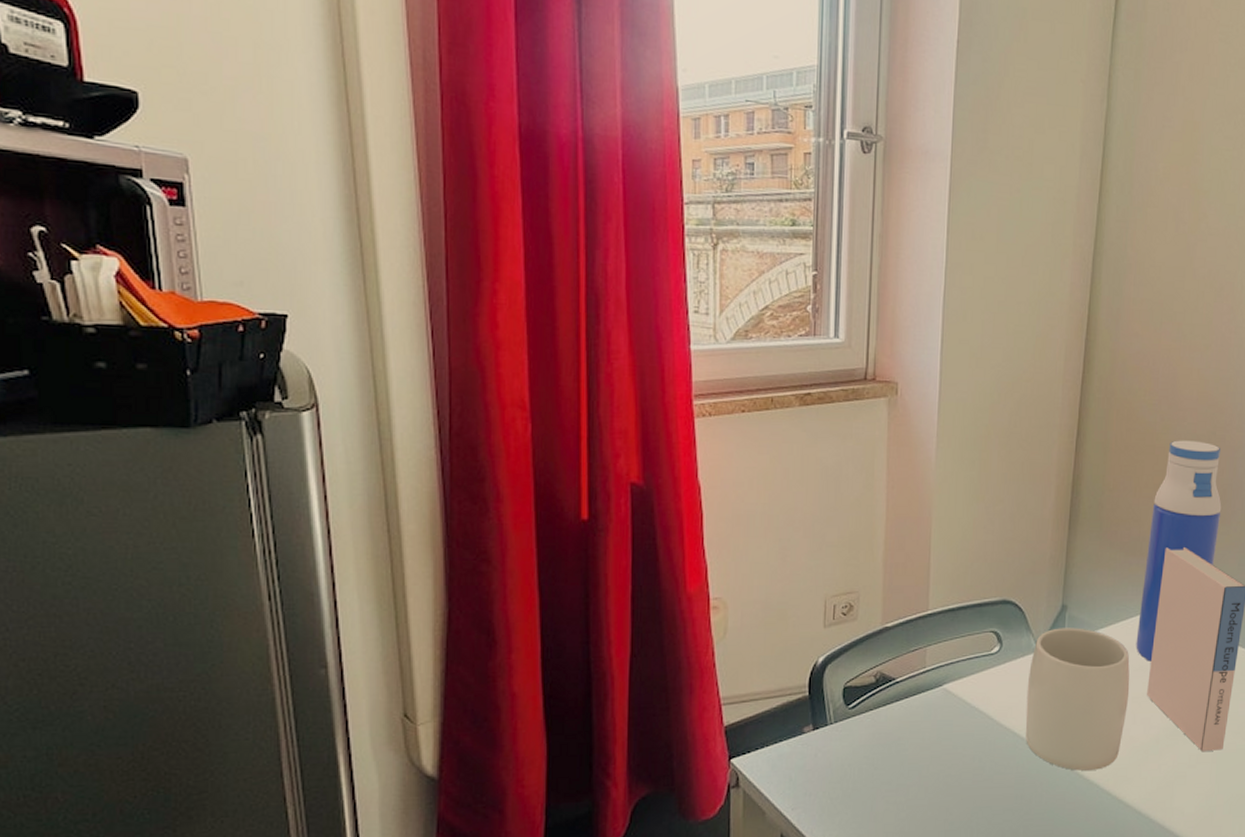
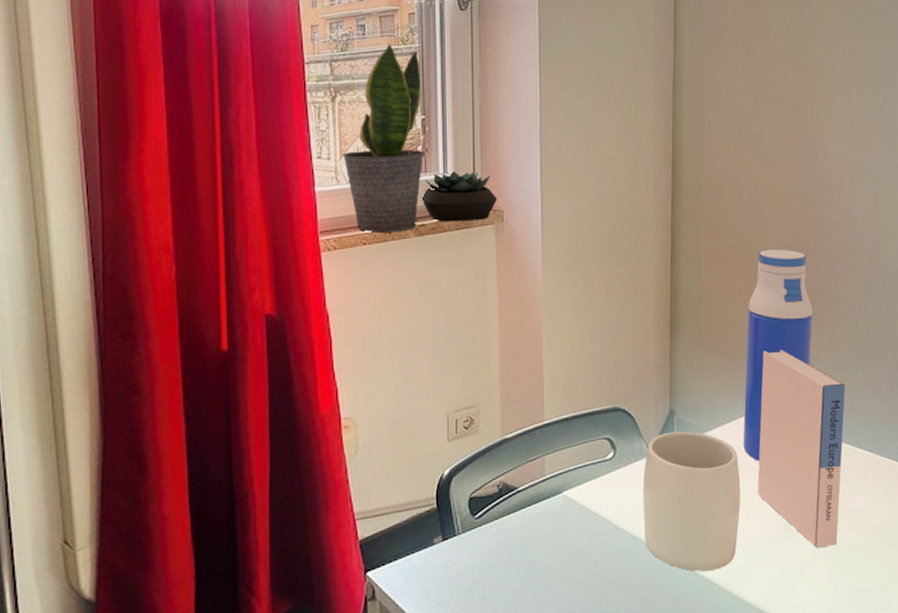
potted plant: none [722,186,816,400] -> present [342,43,426,233]
succulent plant: none [807,336,893,392] -> present [420,171,498,222]

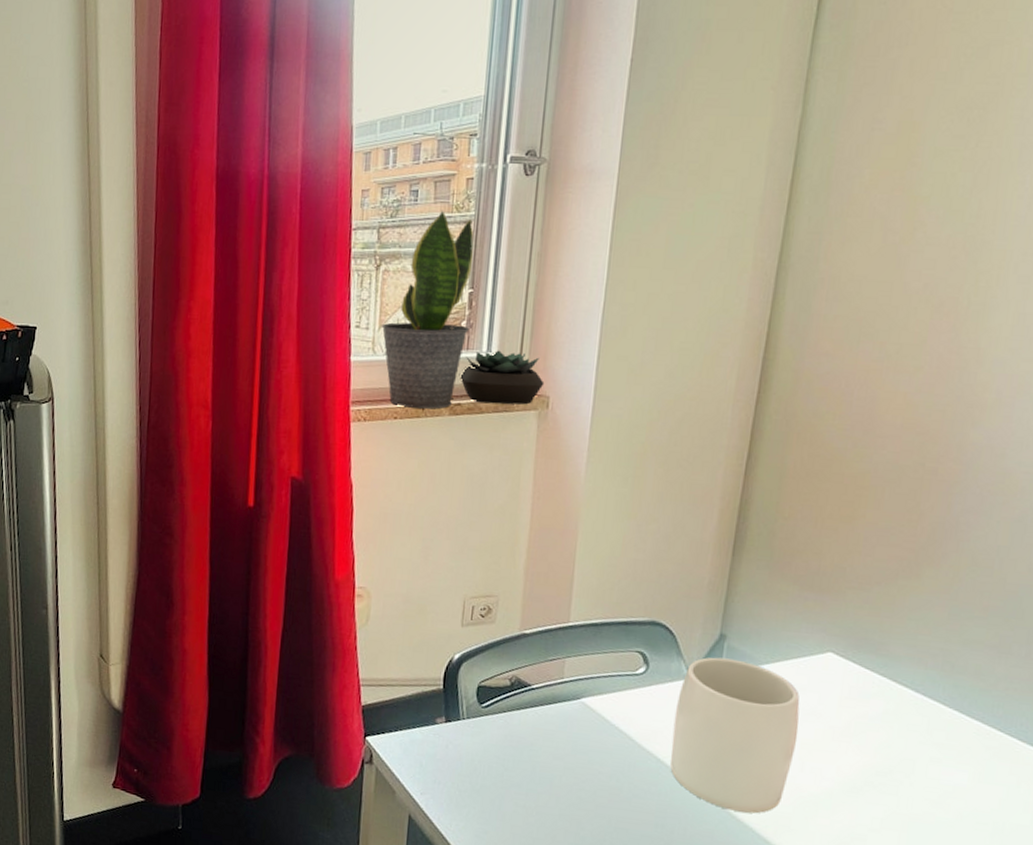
water bottle: present [743,249,813,461] -> none [808,469,932,708]
book: present [757,350,846,547] -> none [820,585,961,819]

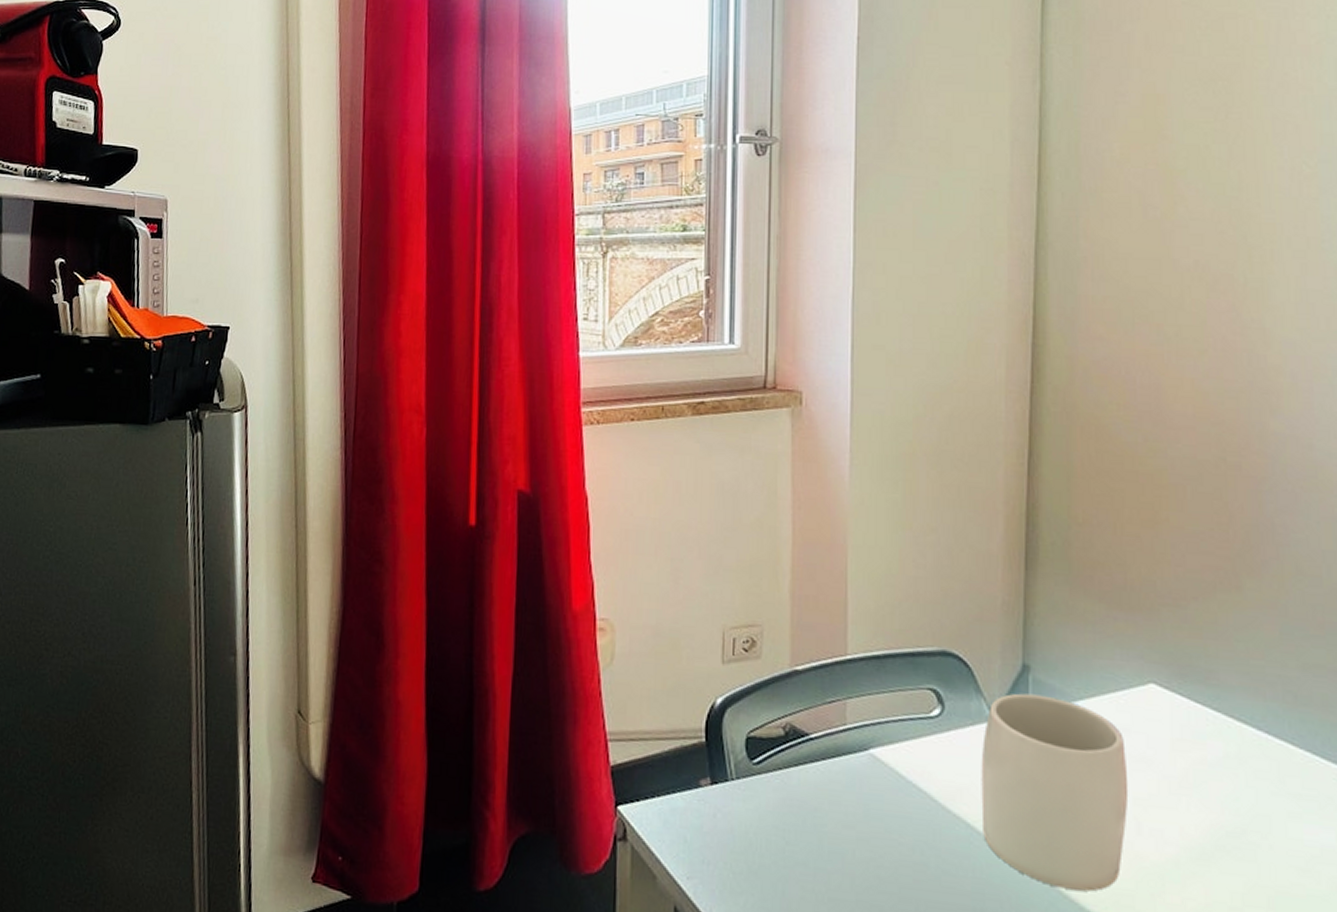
potted plant: present [381,210,474,409] -> none [611,193,709,409]
succulent plant: present [458,350,545,405] -> none [700,342,795,402]

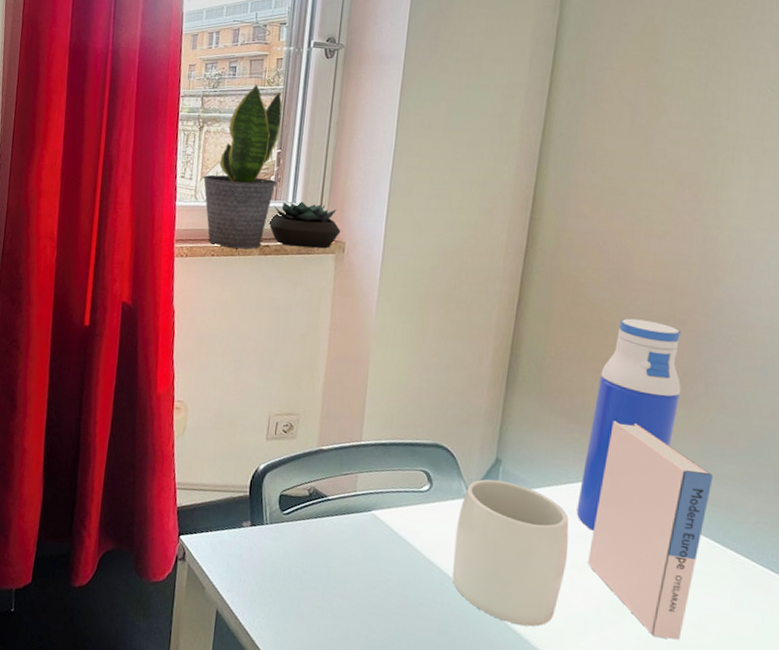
potted plant: none [611,193,709,409] -> present [203,83,282,249]
succulent plant: none [700,342,795,402] -> present [267,201,341,249]
water bottle: none [1132,466,1246,752] -> present [576,318,682,531]
book: none [1155,602,1300,893] -> present [588,420,714,640]

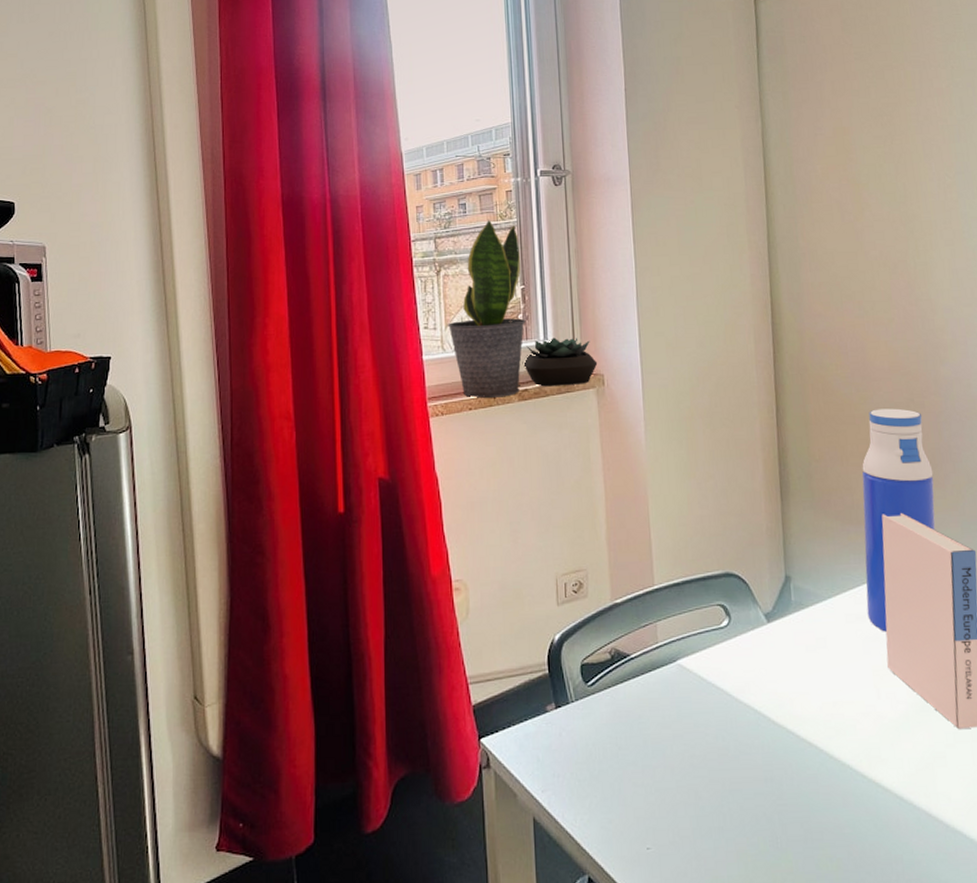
mug: present [452,479,569,627] -> none [761,598,870,751]

